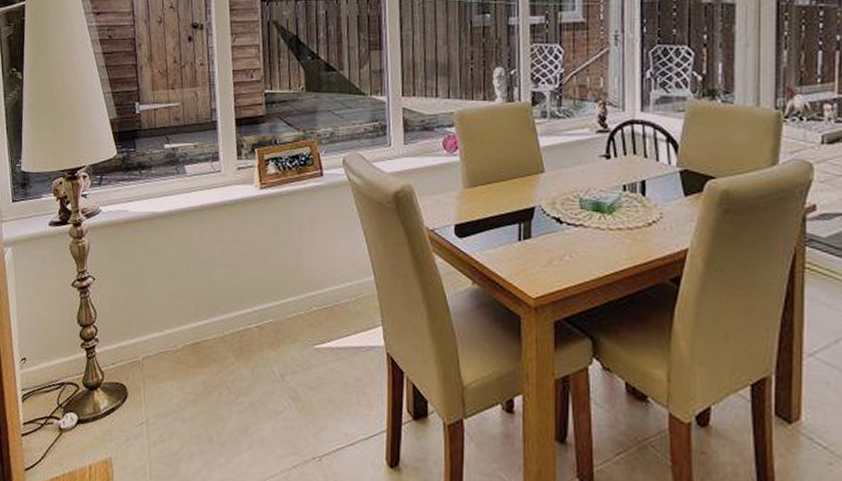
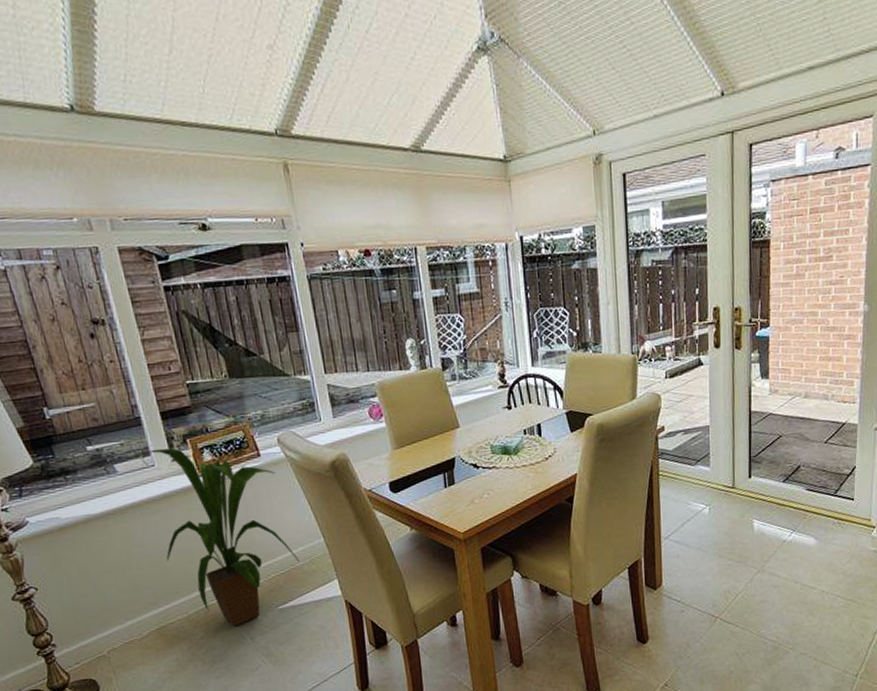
house plant: none [214,155,345,358] -> present [150,447,299,626]

